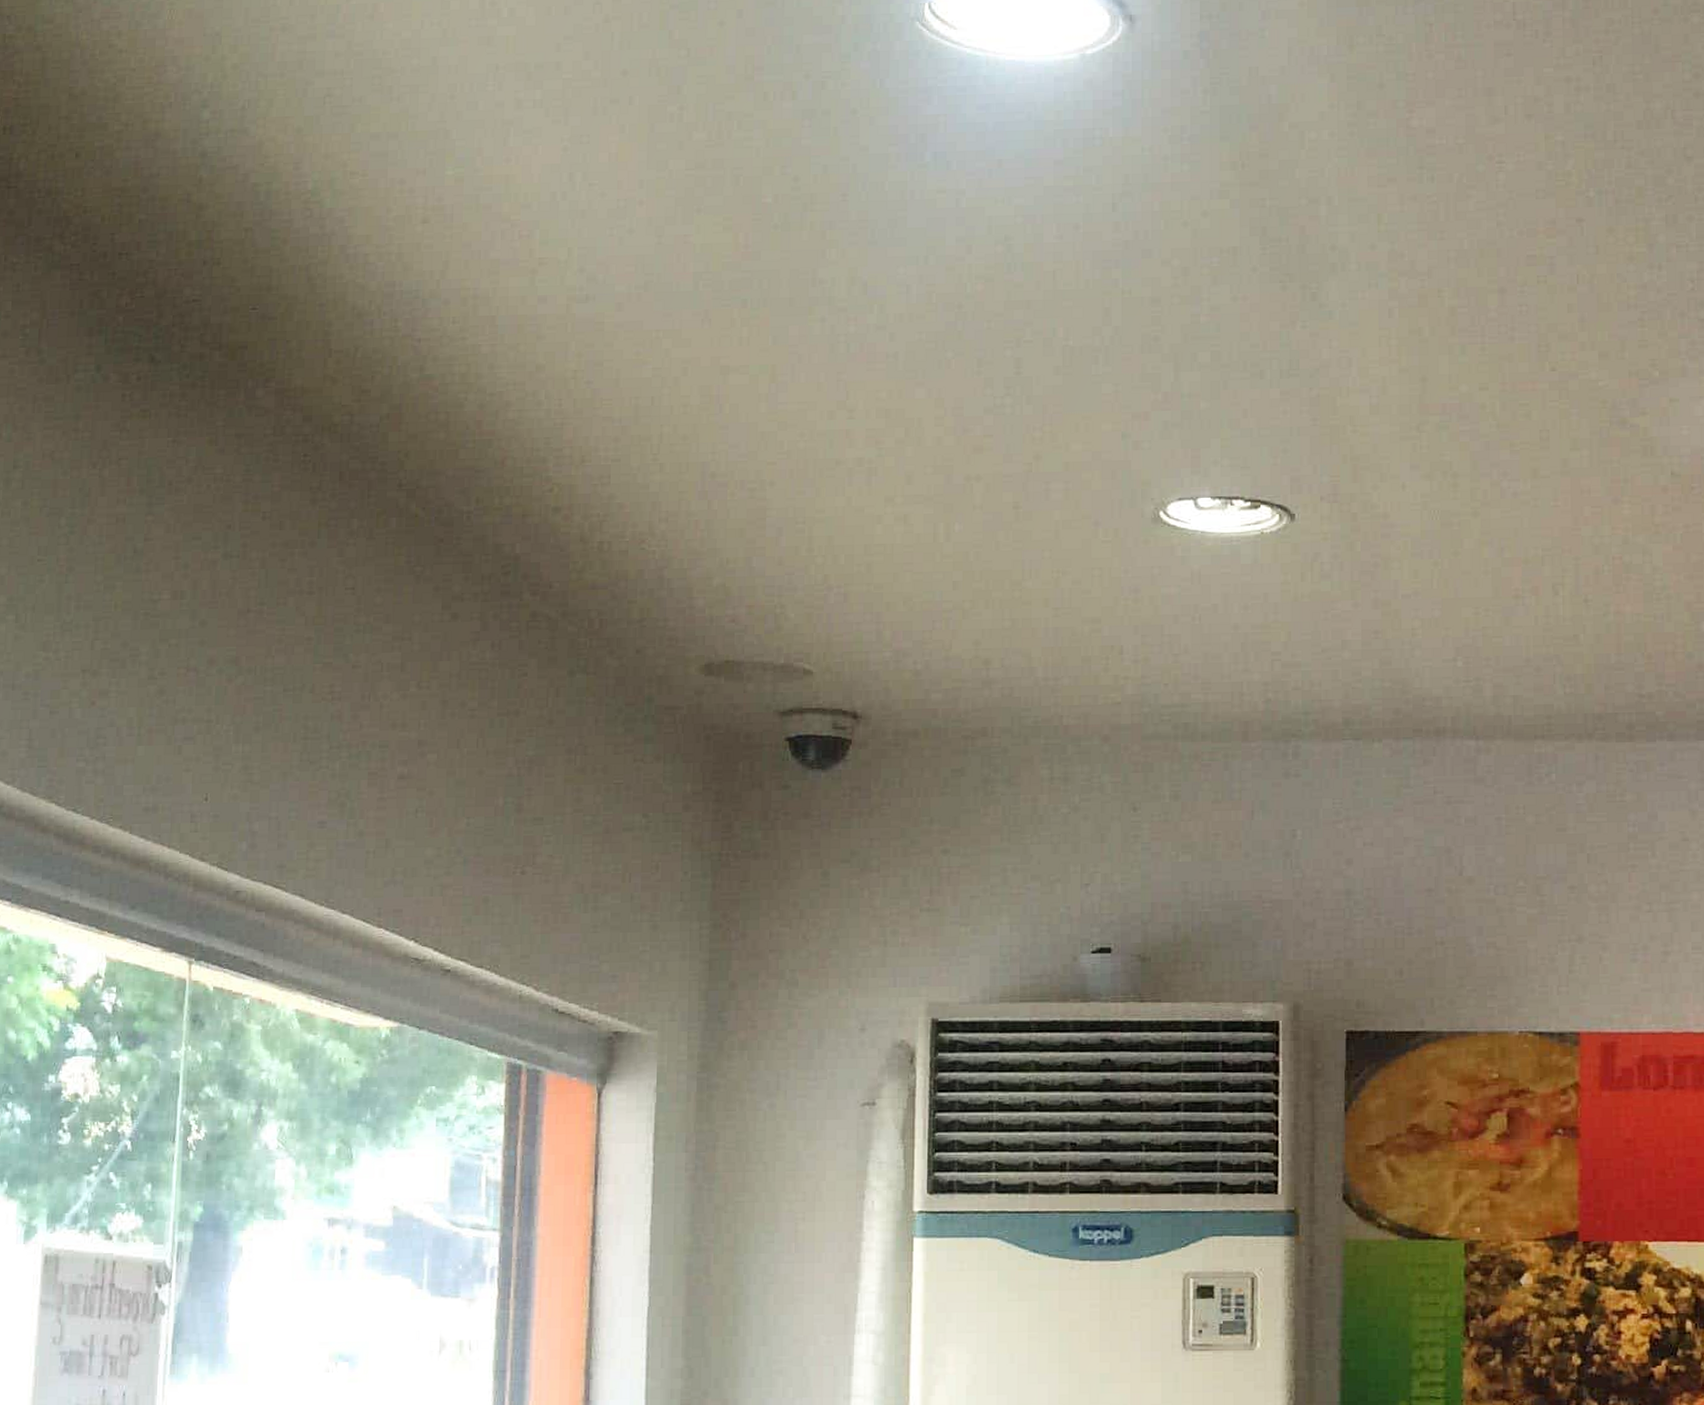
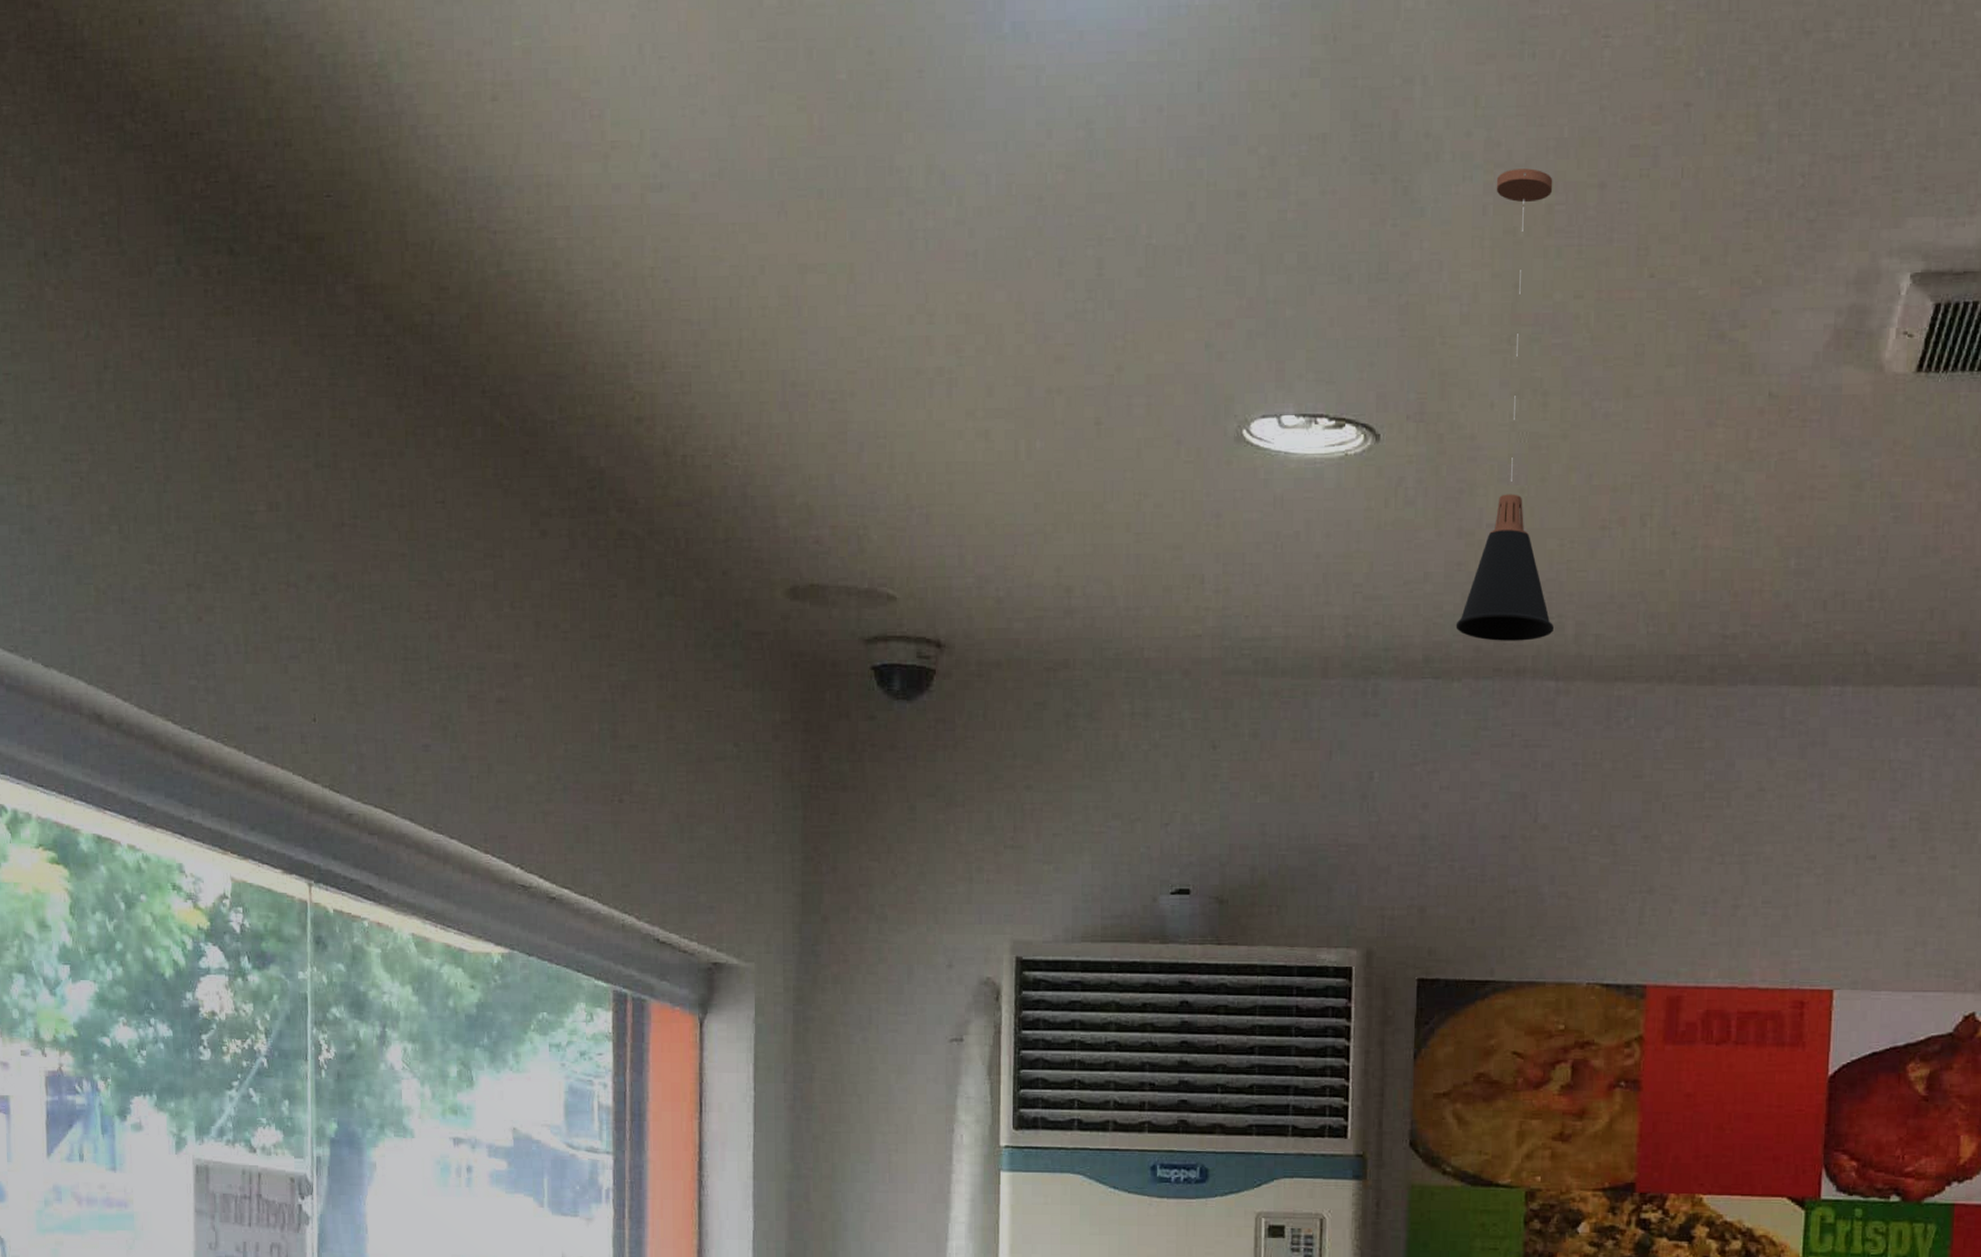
pendant lamp: none [1374,276,1472,704] -> present [1455,168,1553,641]

